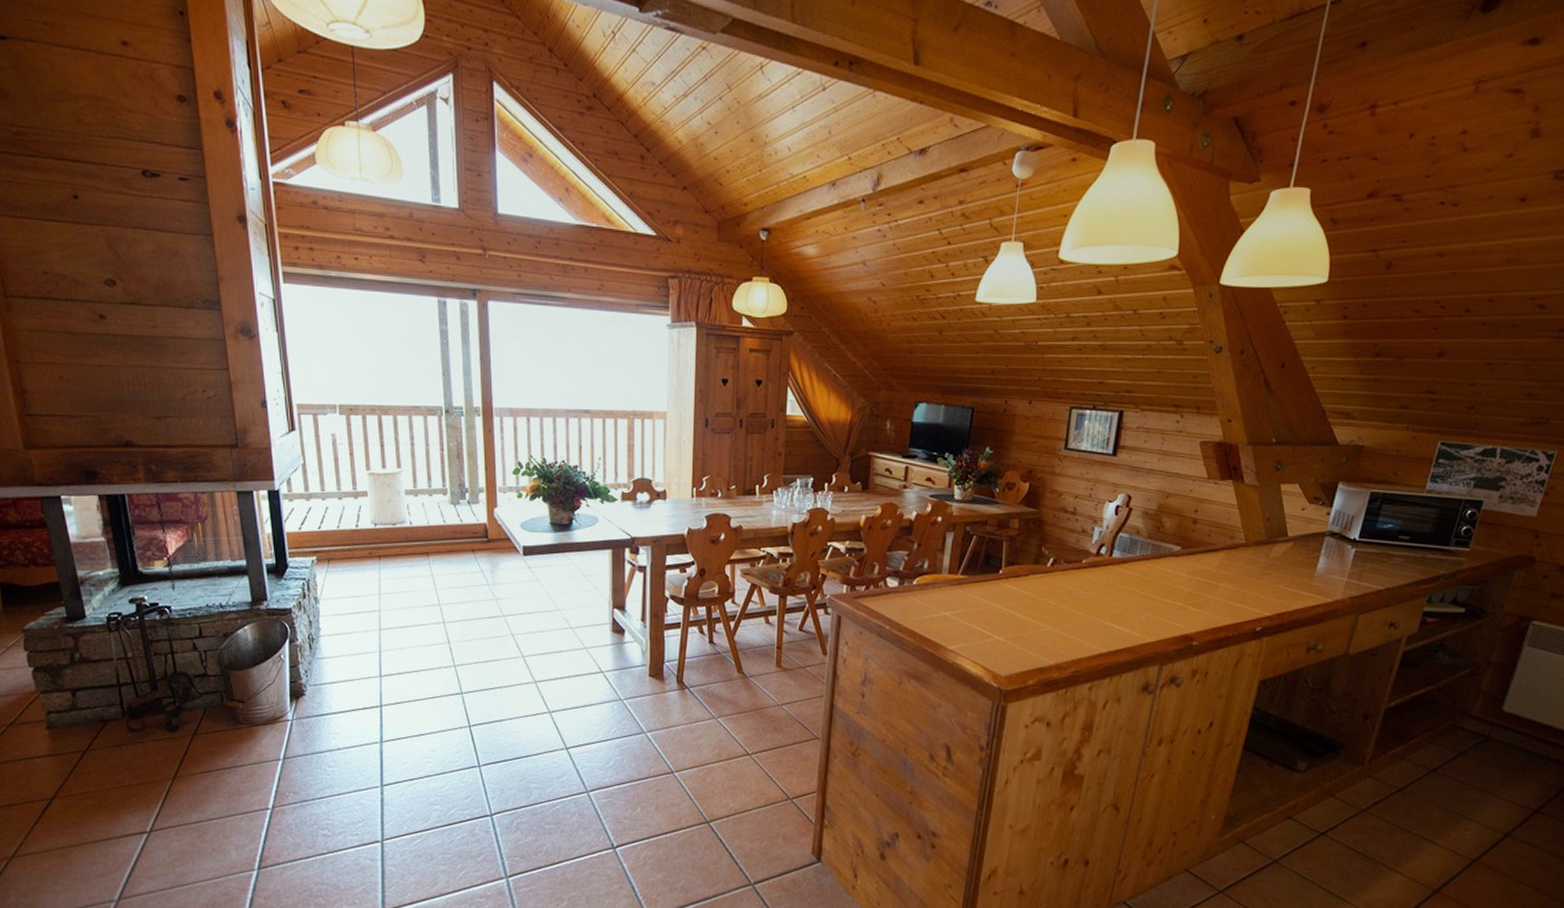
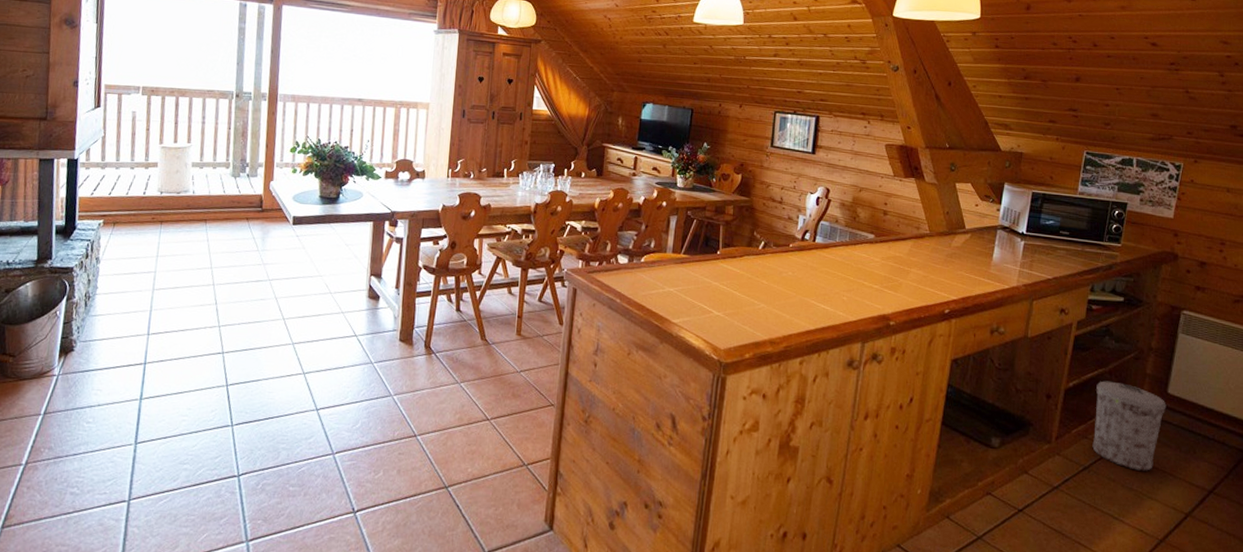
trash can: none [1409,699,1499,792] -> present [1092,381,1167,471]

